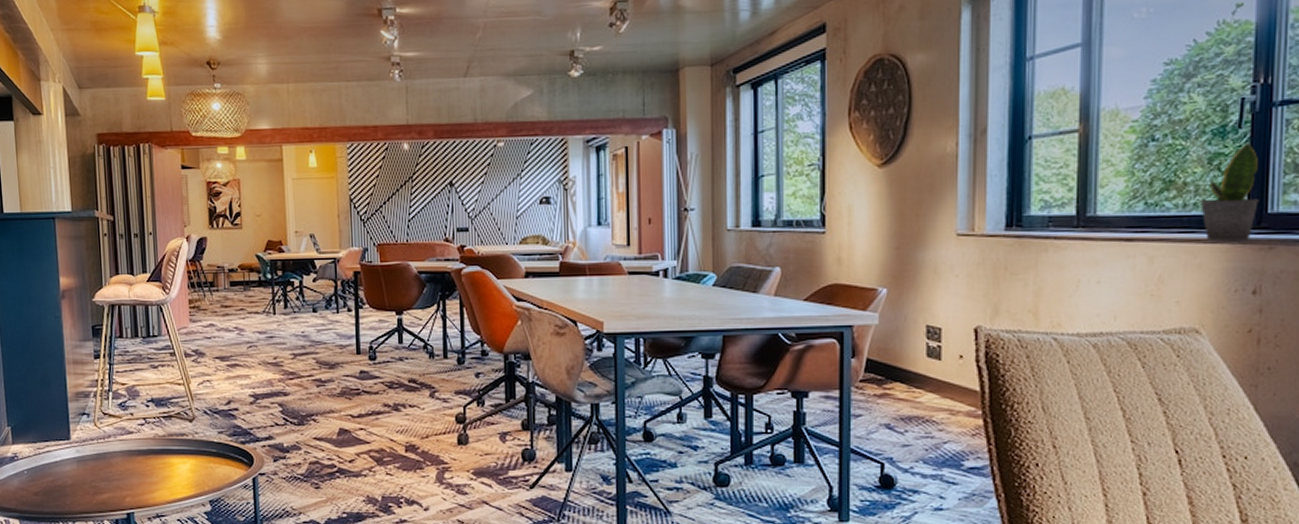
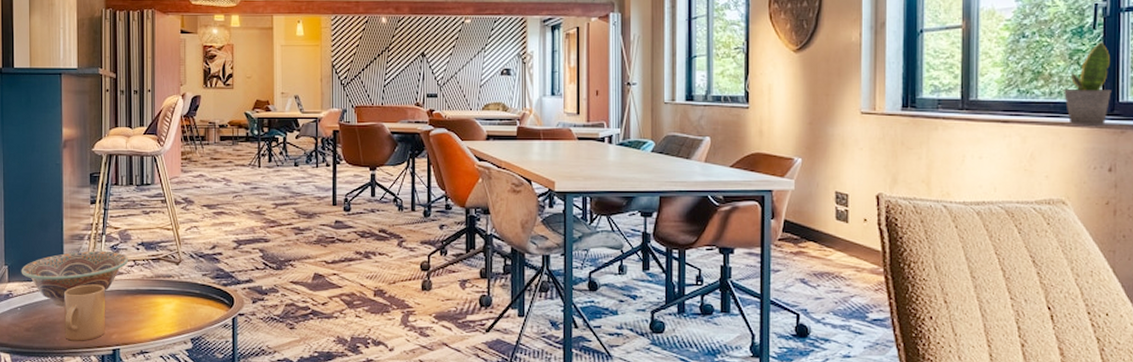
decorative bowl: none [25,410,139,469] -> present [21,251,129,307]
cup: none [72,445,119,506] -> present [64,284,106,342]

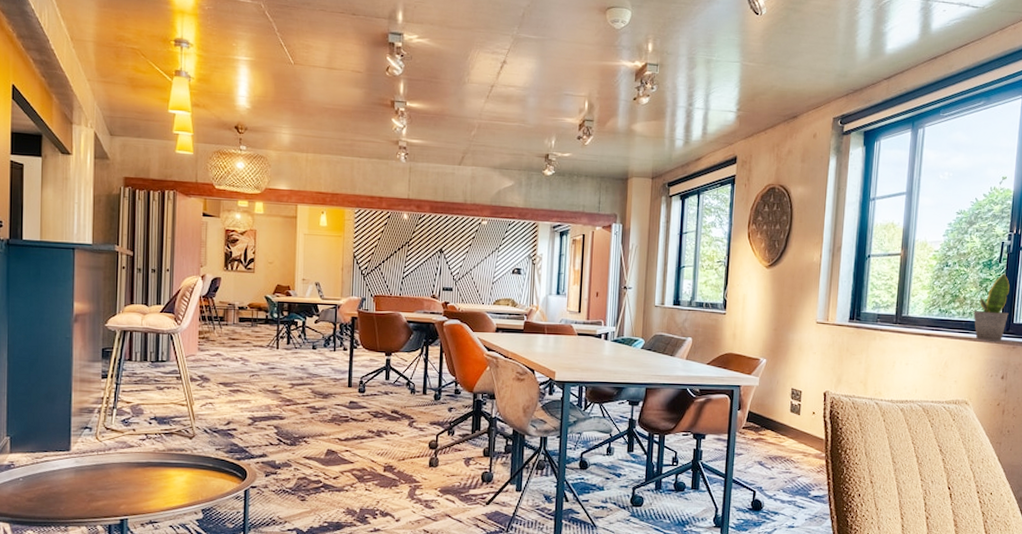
decorative bowl: present [21,251,129,307] -> none [24,424,141,478]
cup: present [64,284,106,342] -> none [70,456,115,512]

